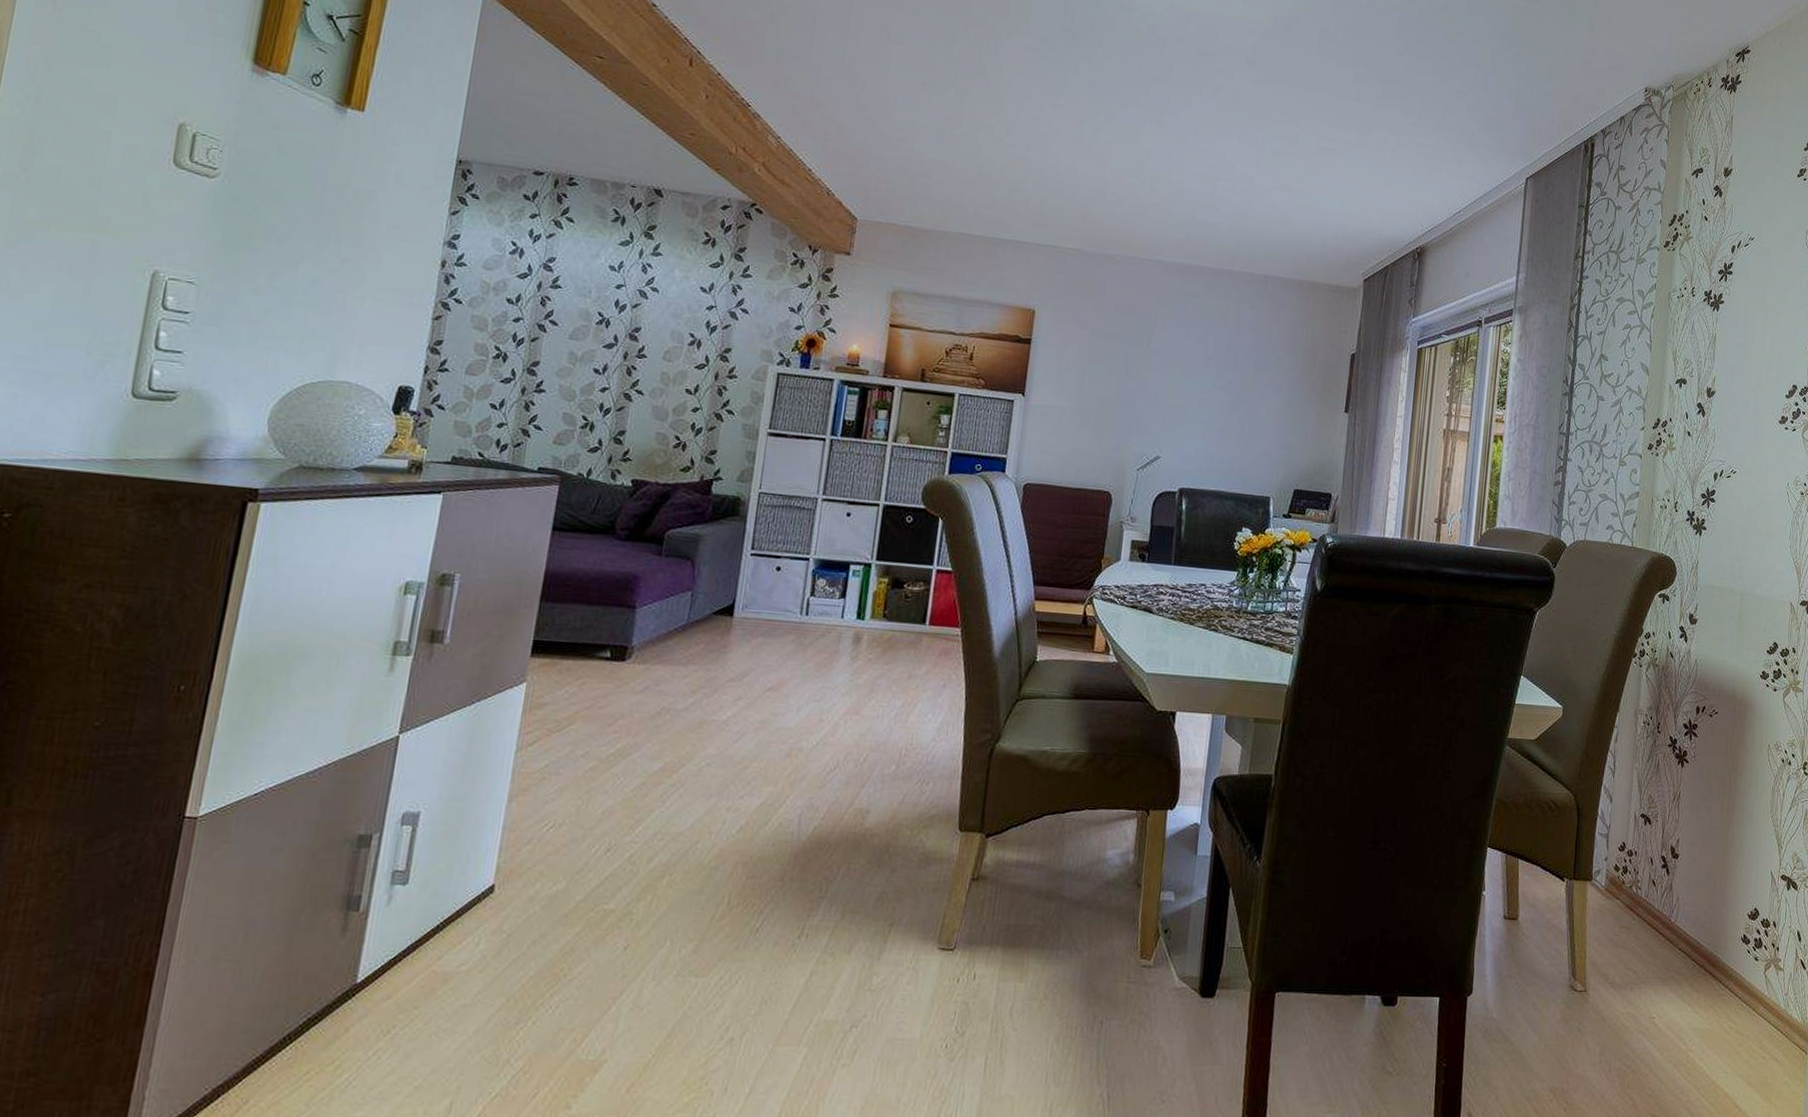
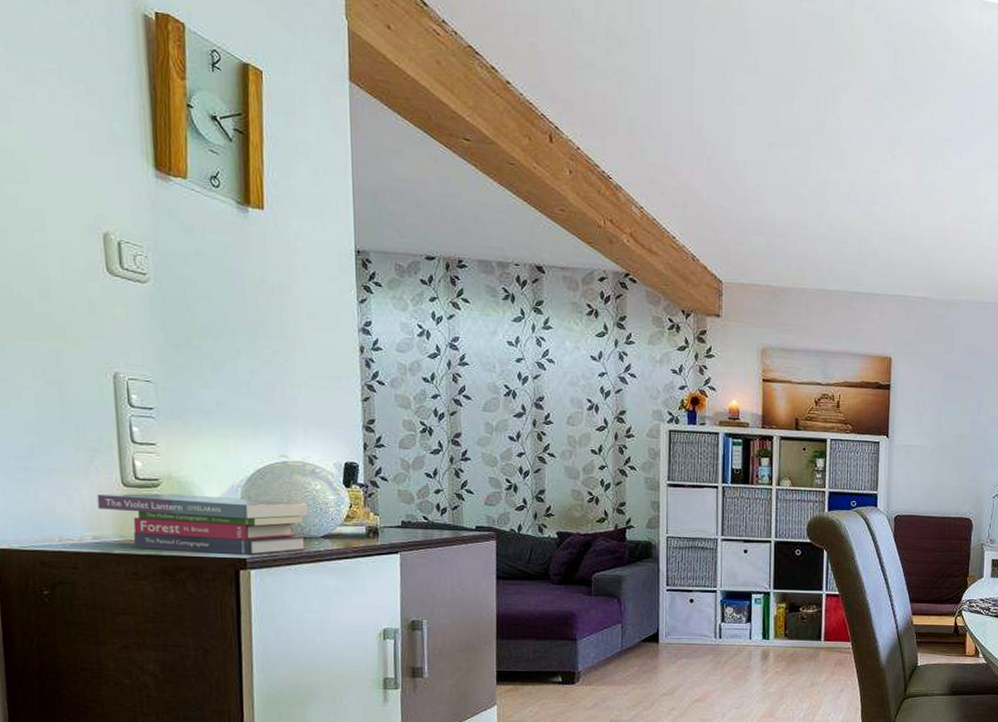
books: none [96,404,346,487] -> present [97,493,309,556]

